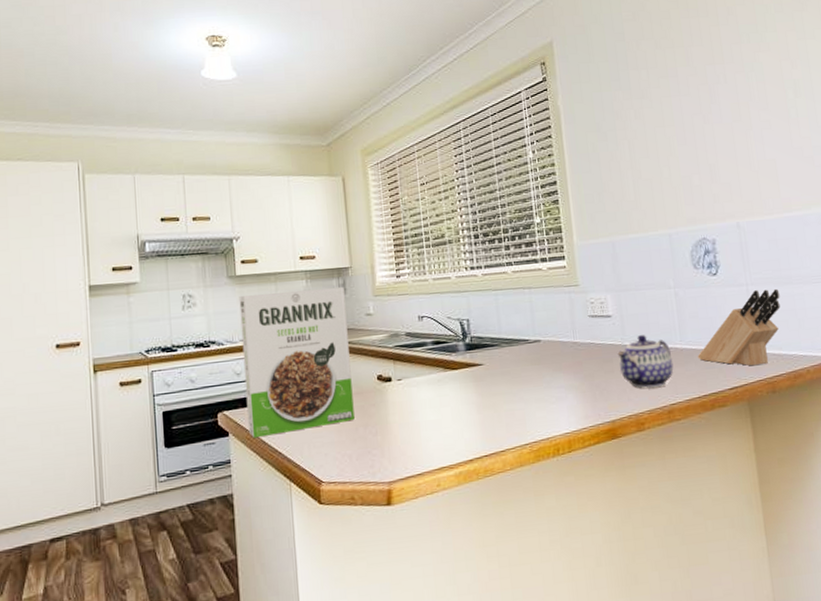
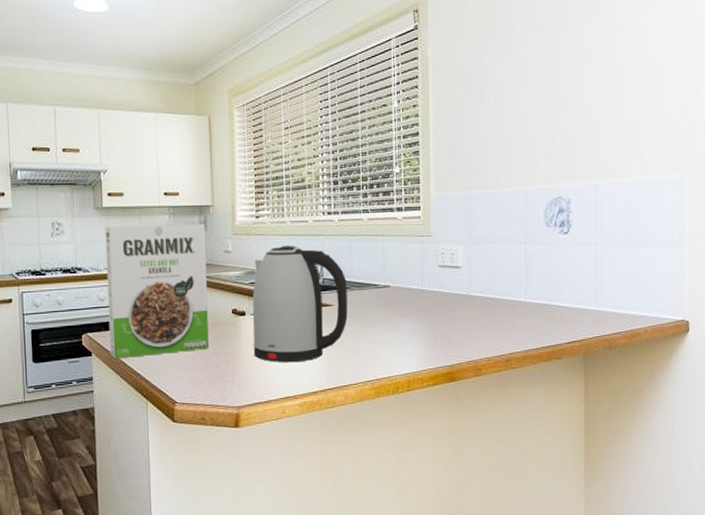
kettle: none [398,303,500,430] -> present [252,245,348,363]
teapot: present [617,335,674,388] -> none [463,287,516,337]
knife block: present [697,288,780,366] -> none [540,250,628,323]

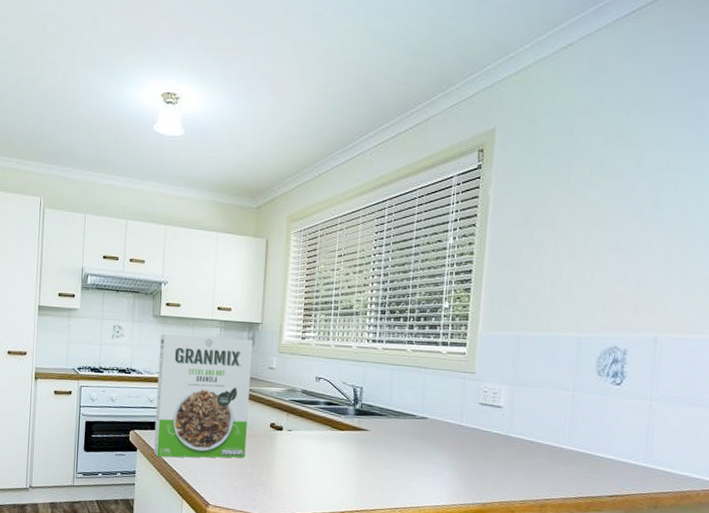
kettle: present [252,245,348,363] -> none [286,367,385,481]

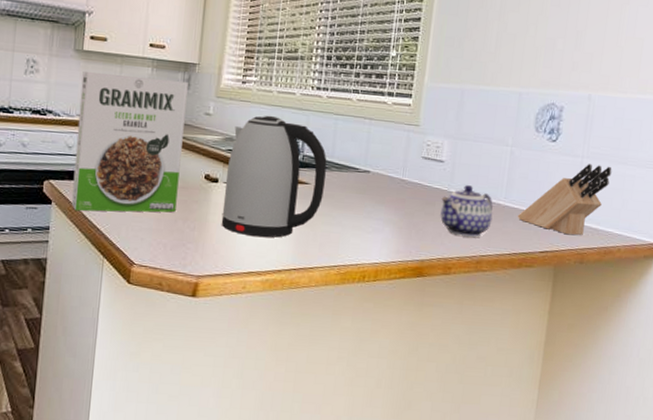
kettle: none [286,367,385,481] -> present [221,115,327,238]
teapot: none [500,430,556,481] -> present [440,185,493,237]
knife block: none [582,406,685,480] -> present [517,164,612,236]

